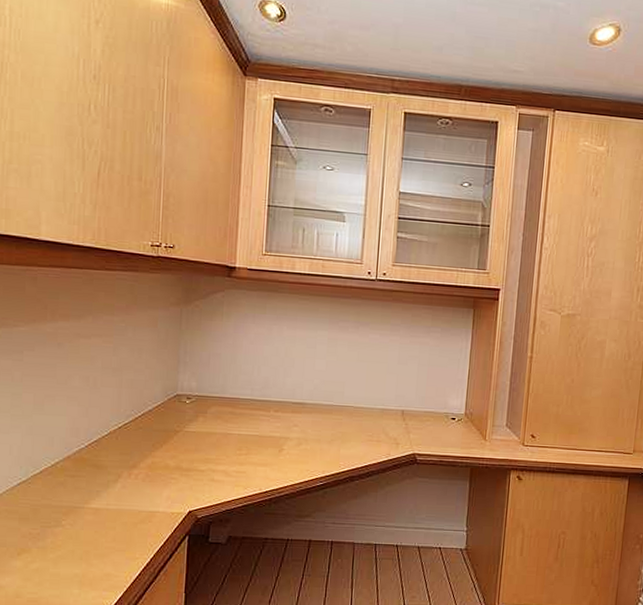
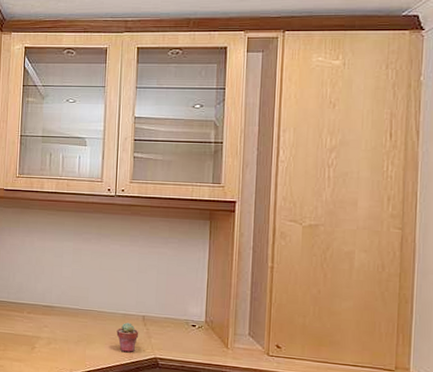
potted succulent: none [373,418,398,450] -> present [116,322,139,353]

